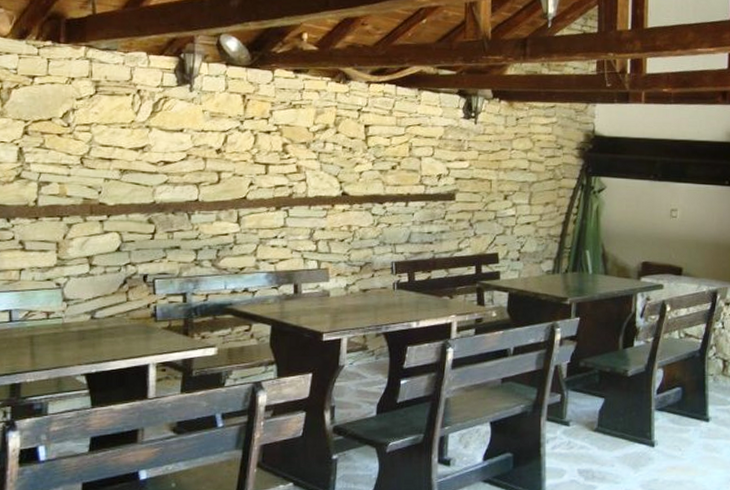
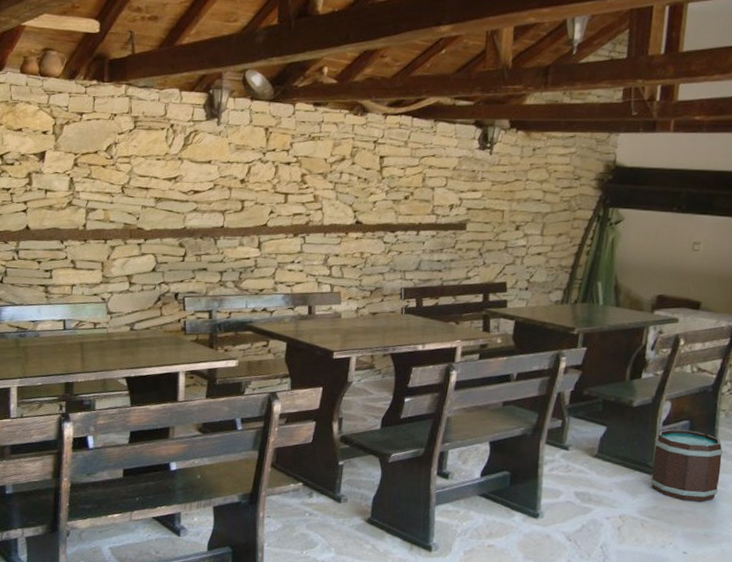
bucket: none [650,397,715,471] -> present [650,429,724,502]

